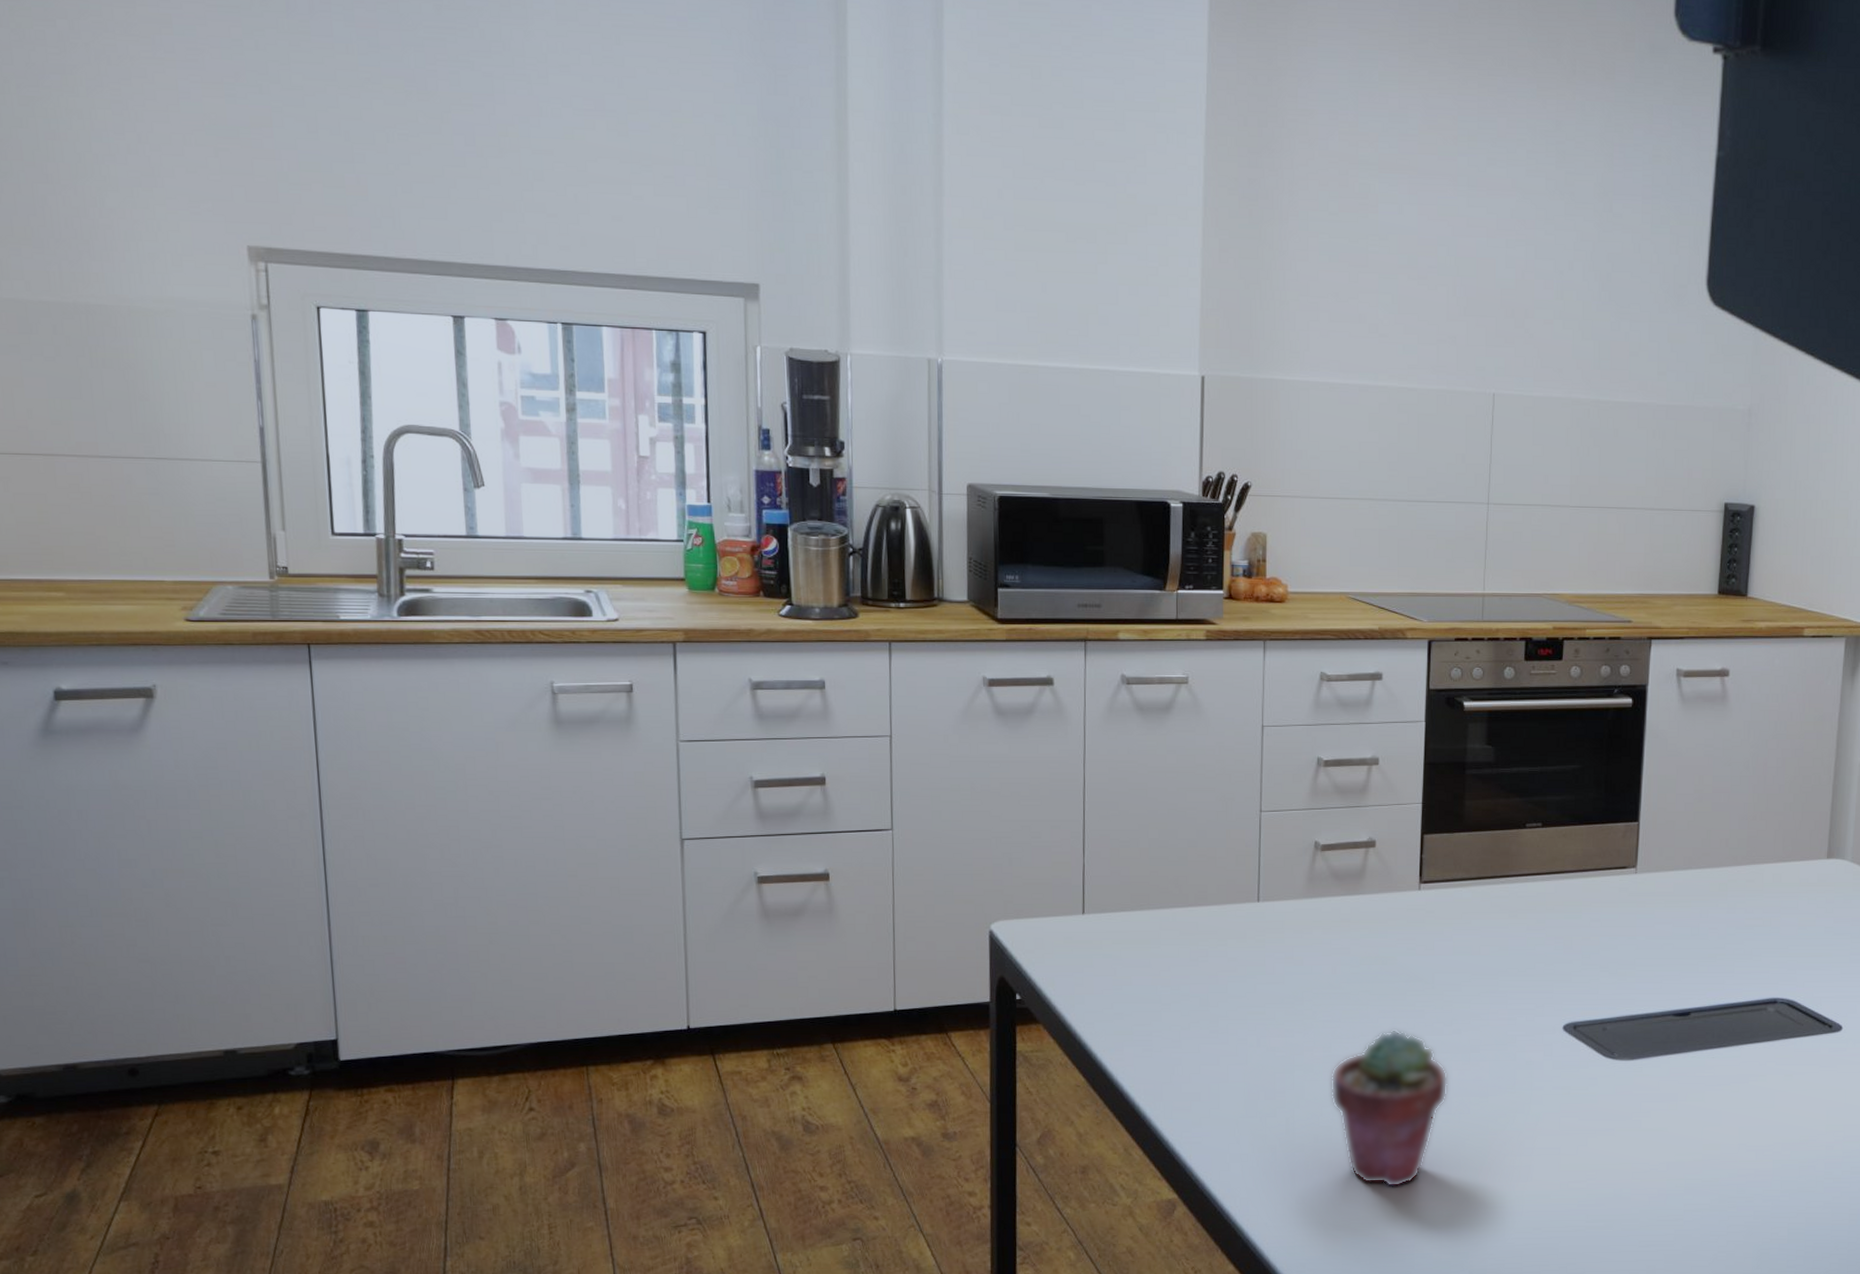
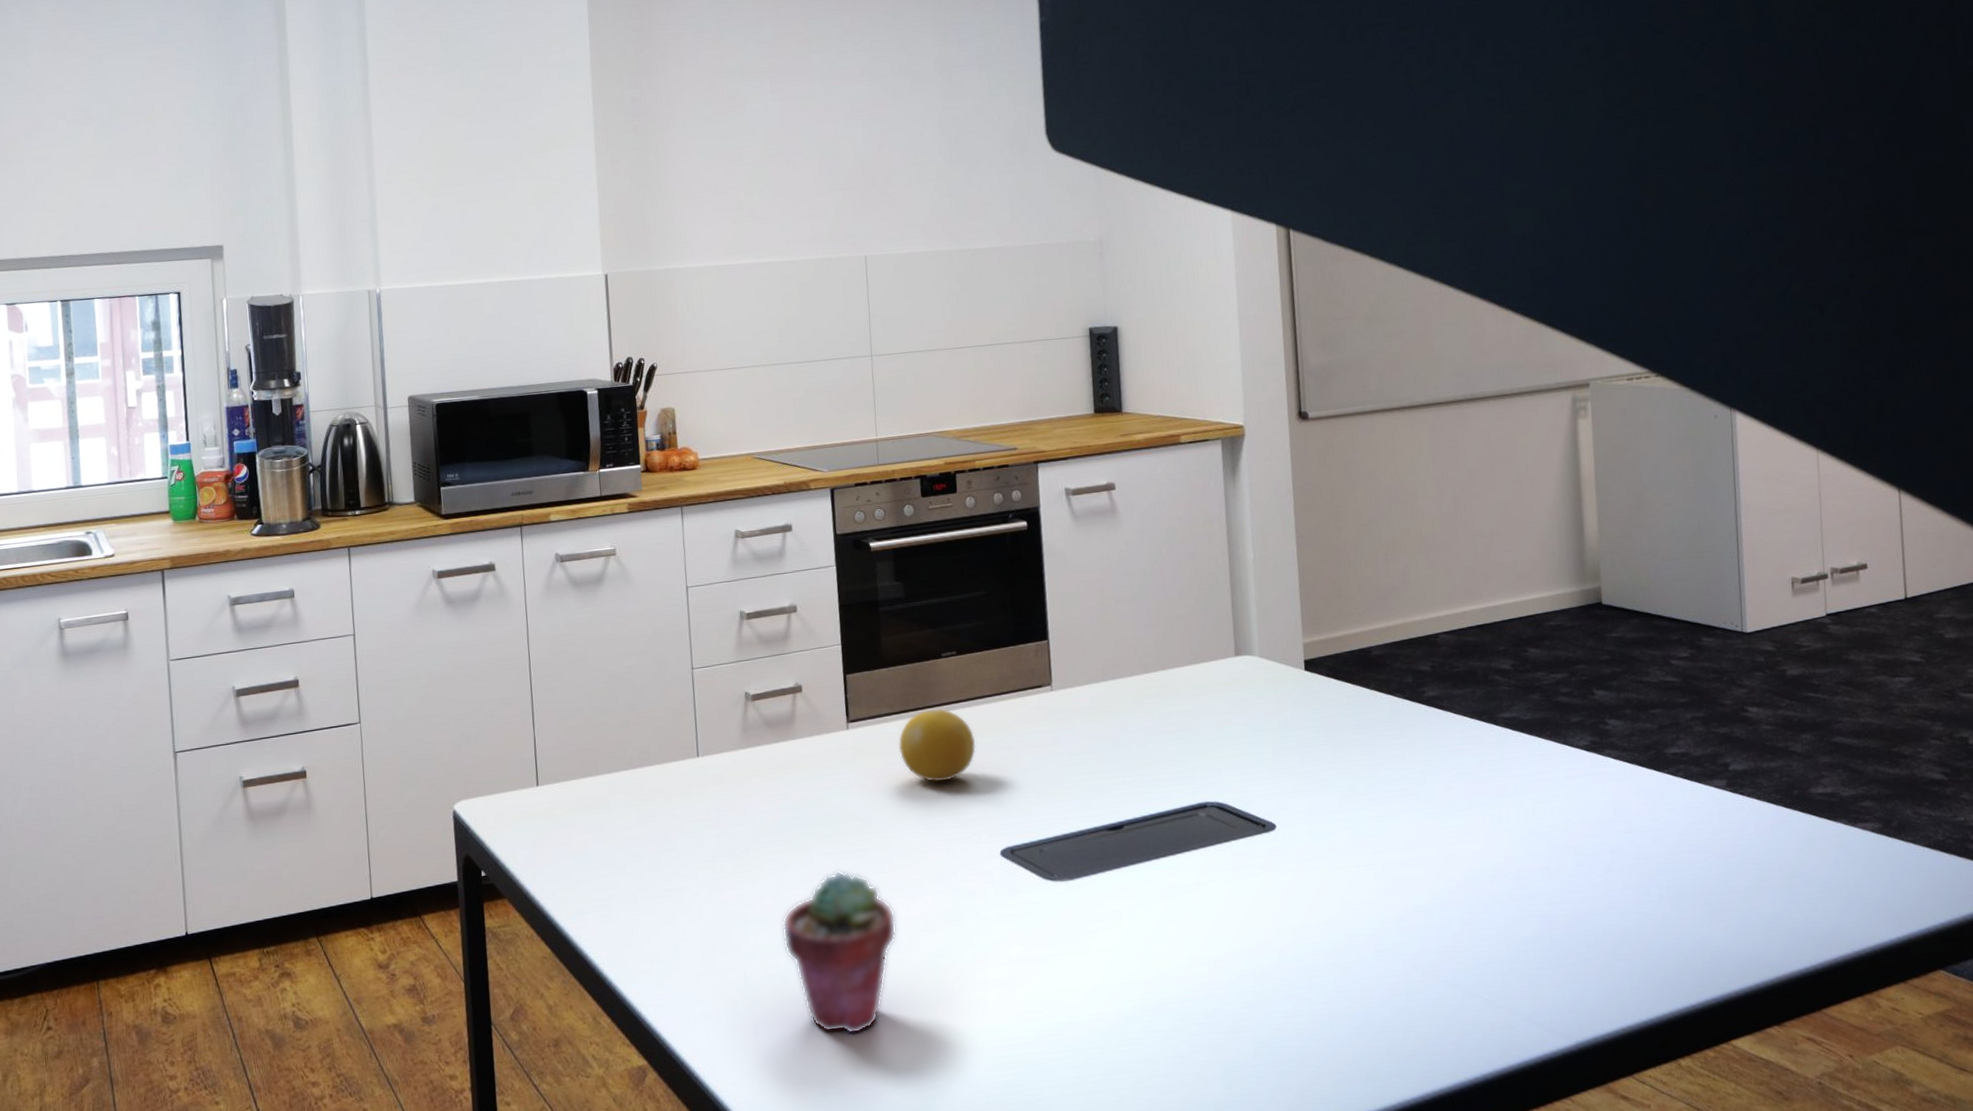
fruit: none [1470,879,1551,952] -> present [898,708,976,782]

